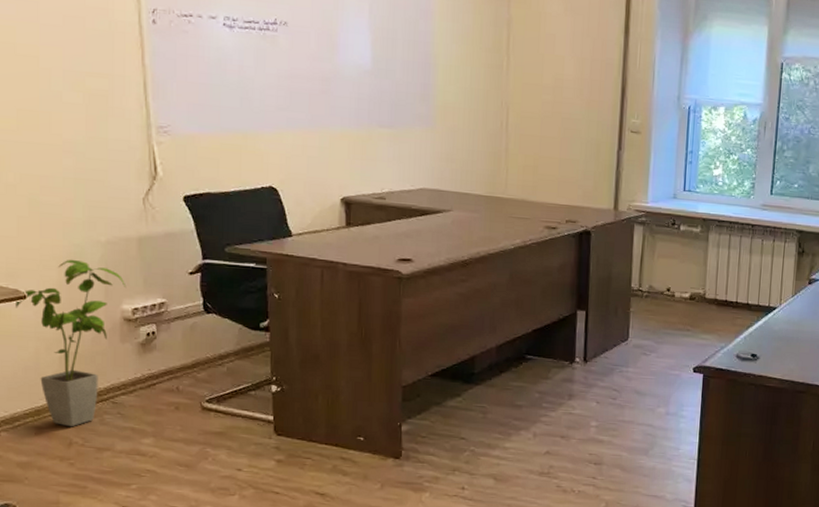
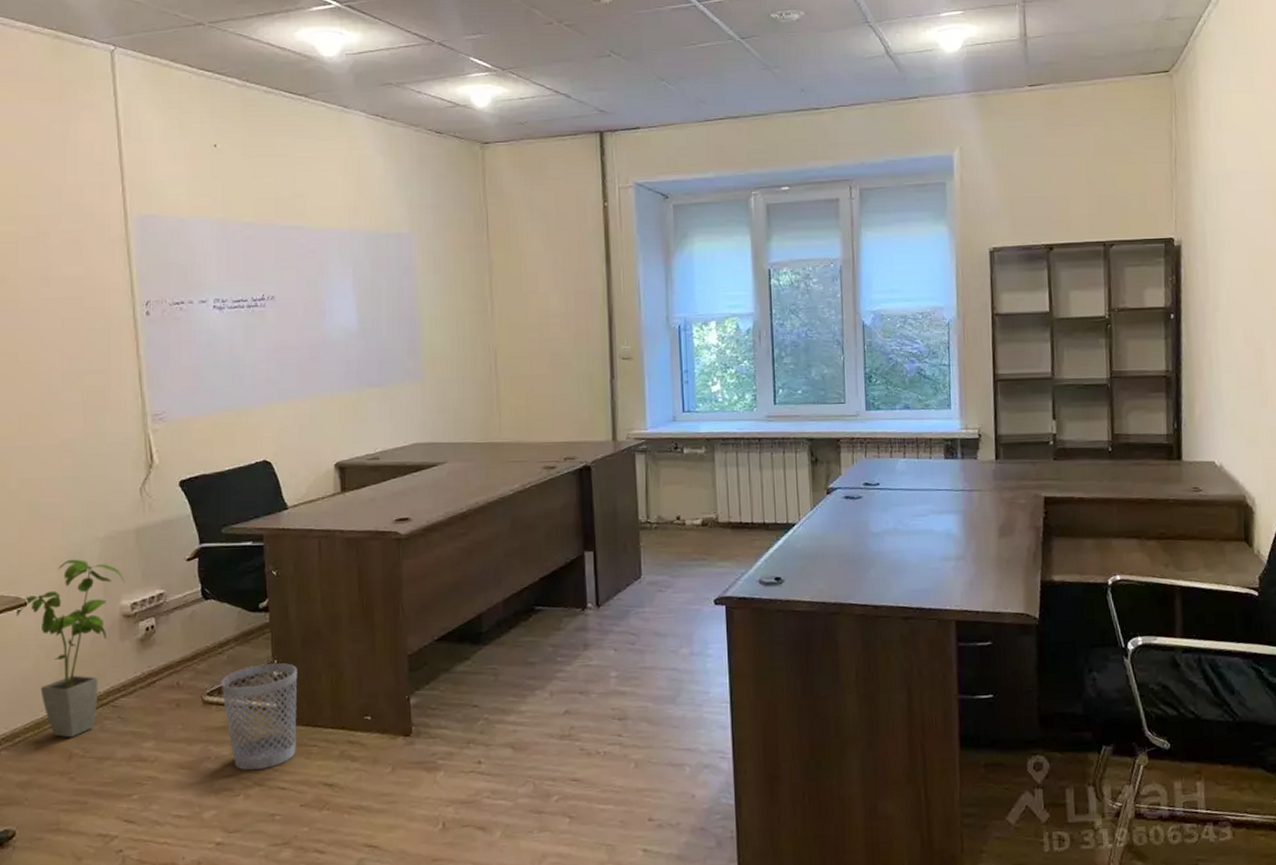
wastebasket: none [219,379,295,475] -> present [220,663,298,771]

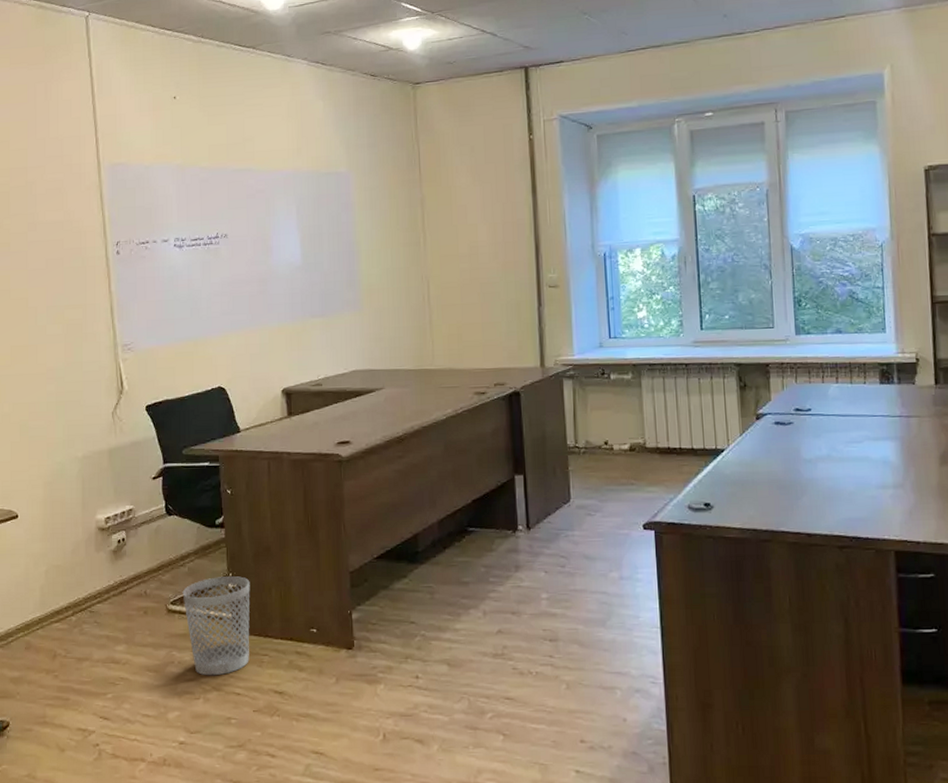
house plant: present [17,559,125,738] -> none [10,476,100,639]

